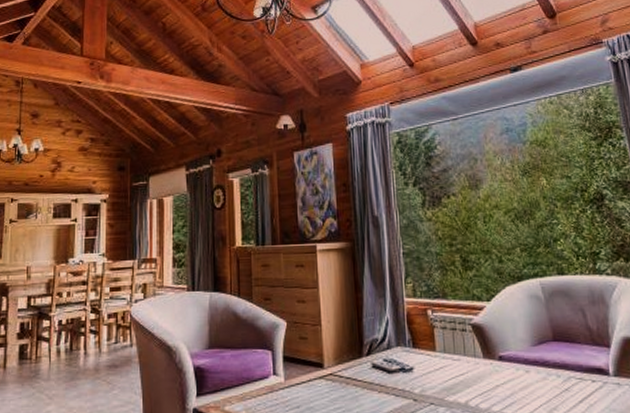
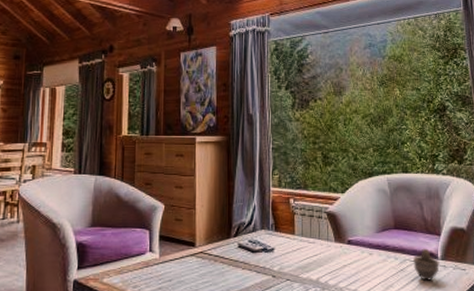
cup: none [579,363,613,402] -> present [413,248,440,281]

